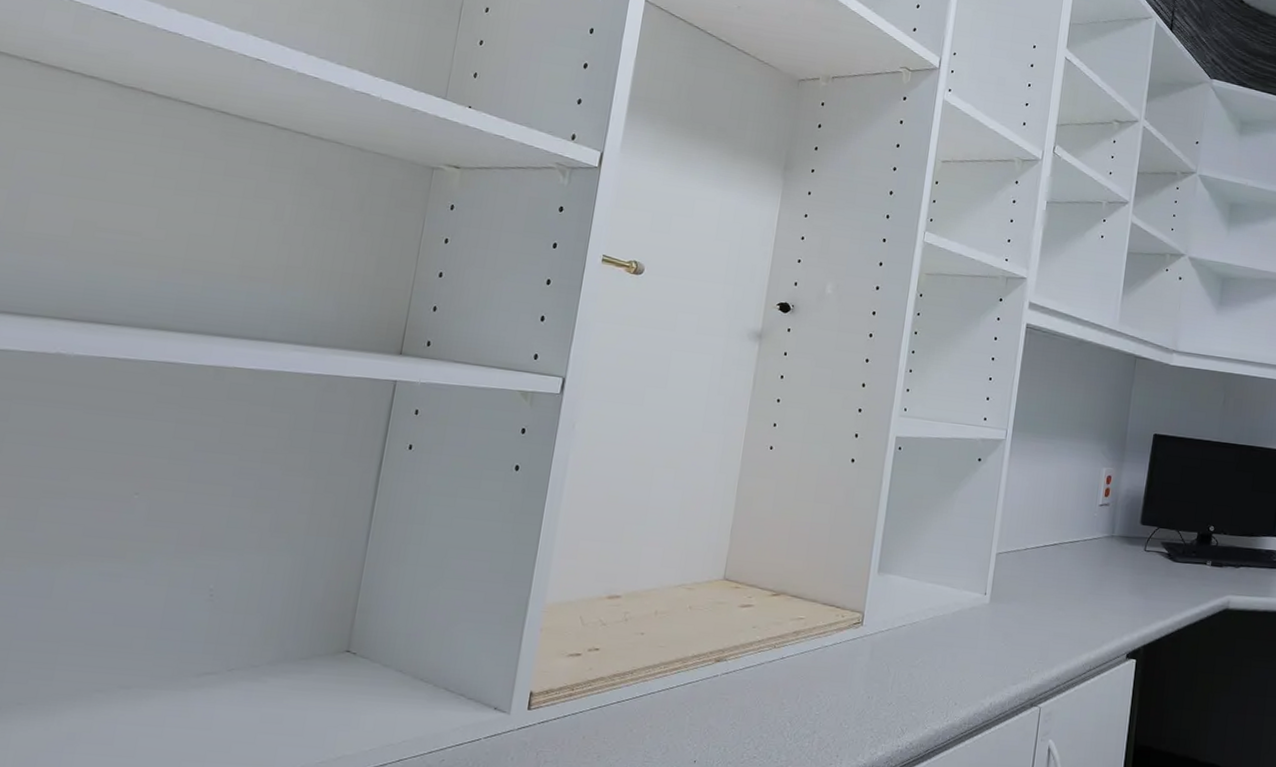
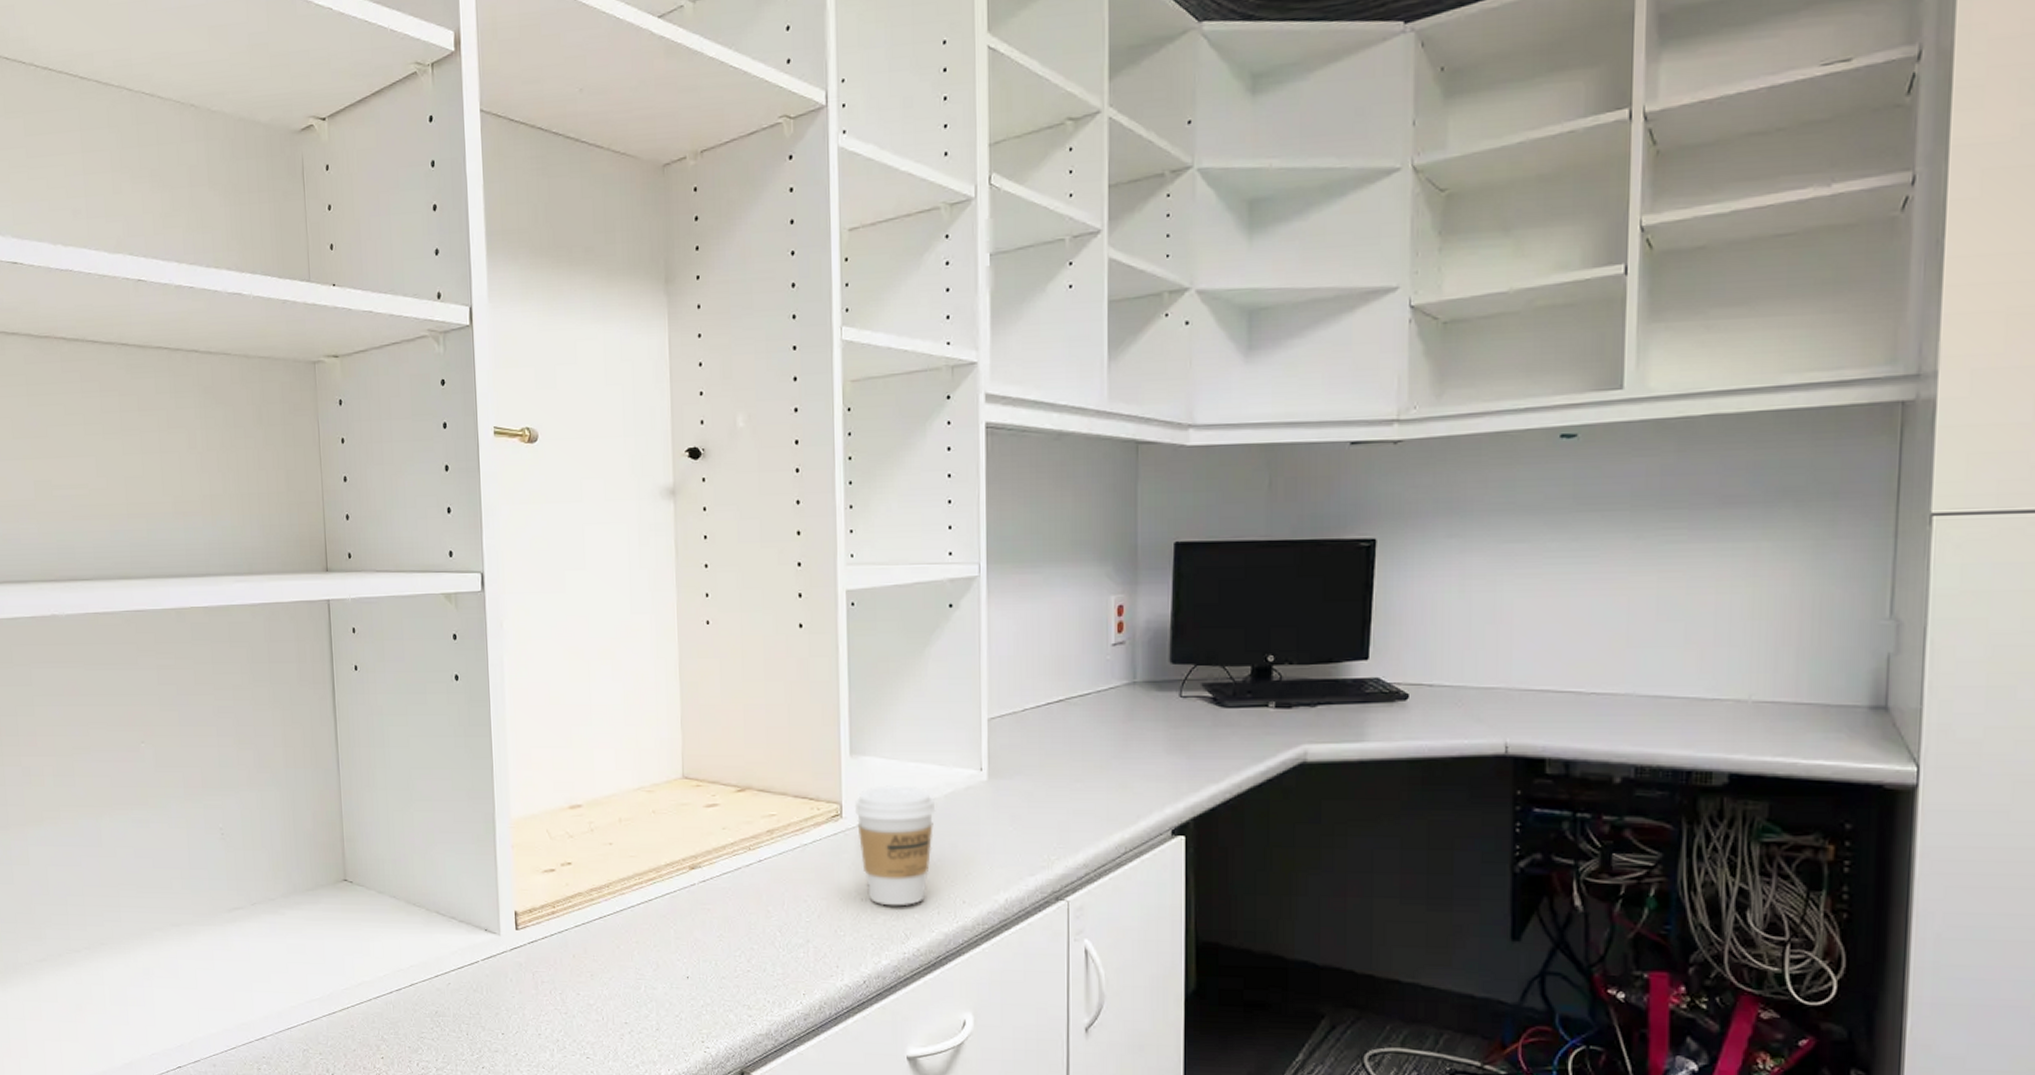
coffee cup: none [873,600,944,705] -> present [854,784,936,906]

